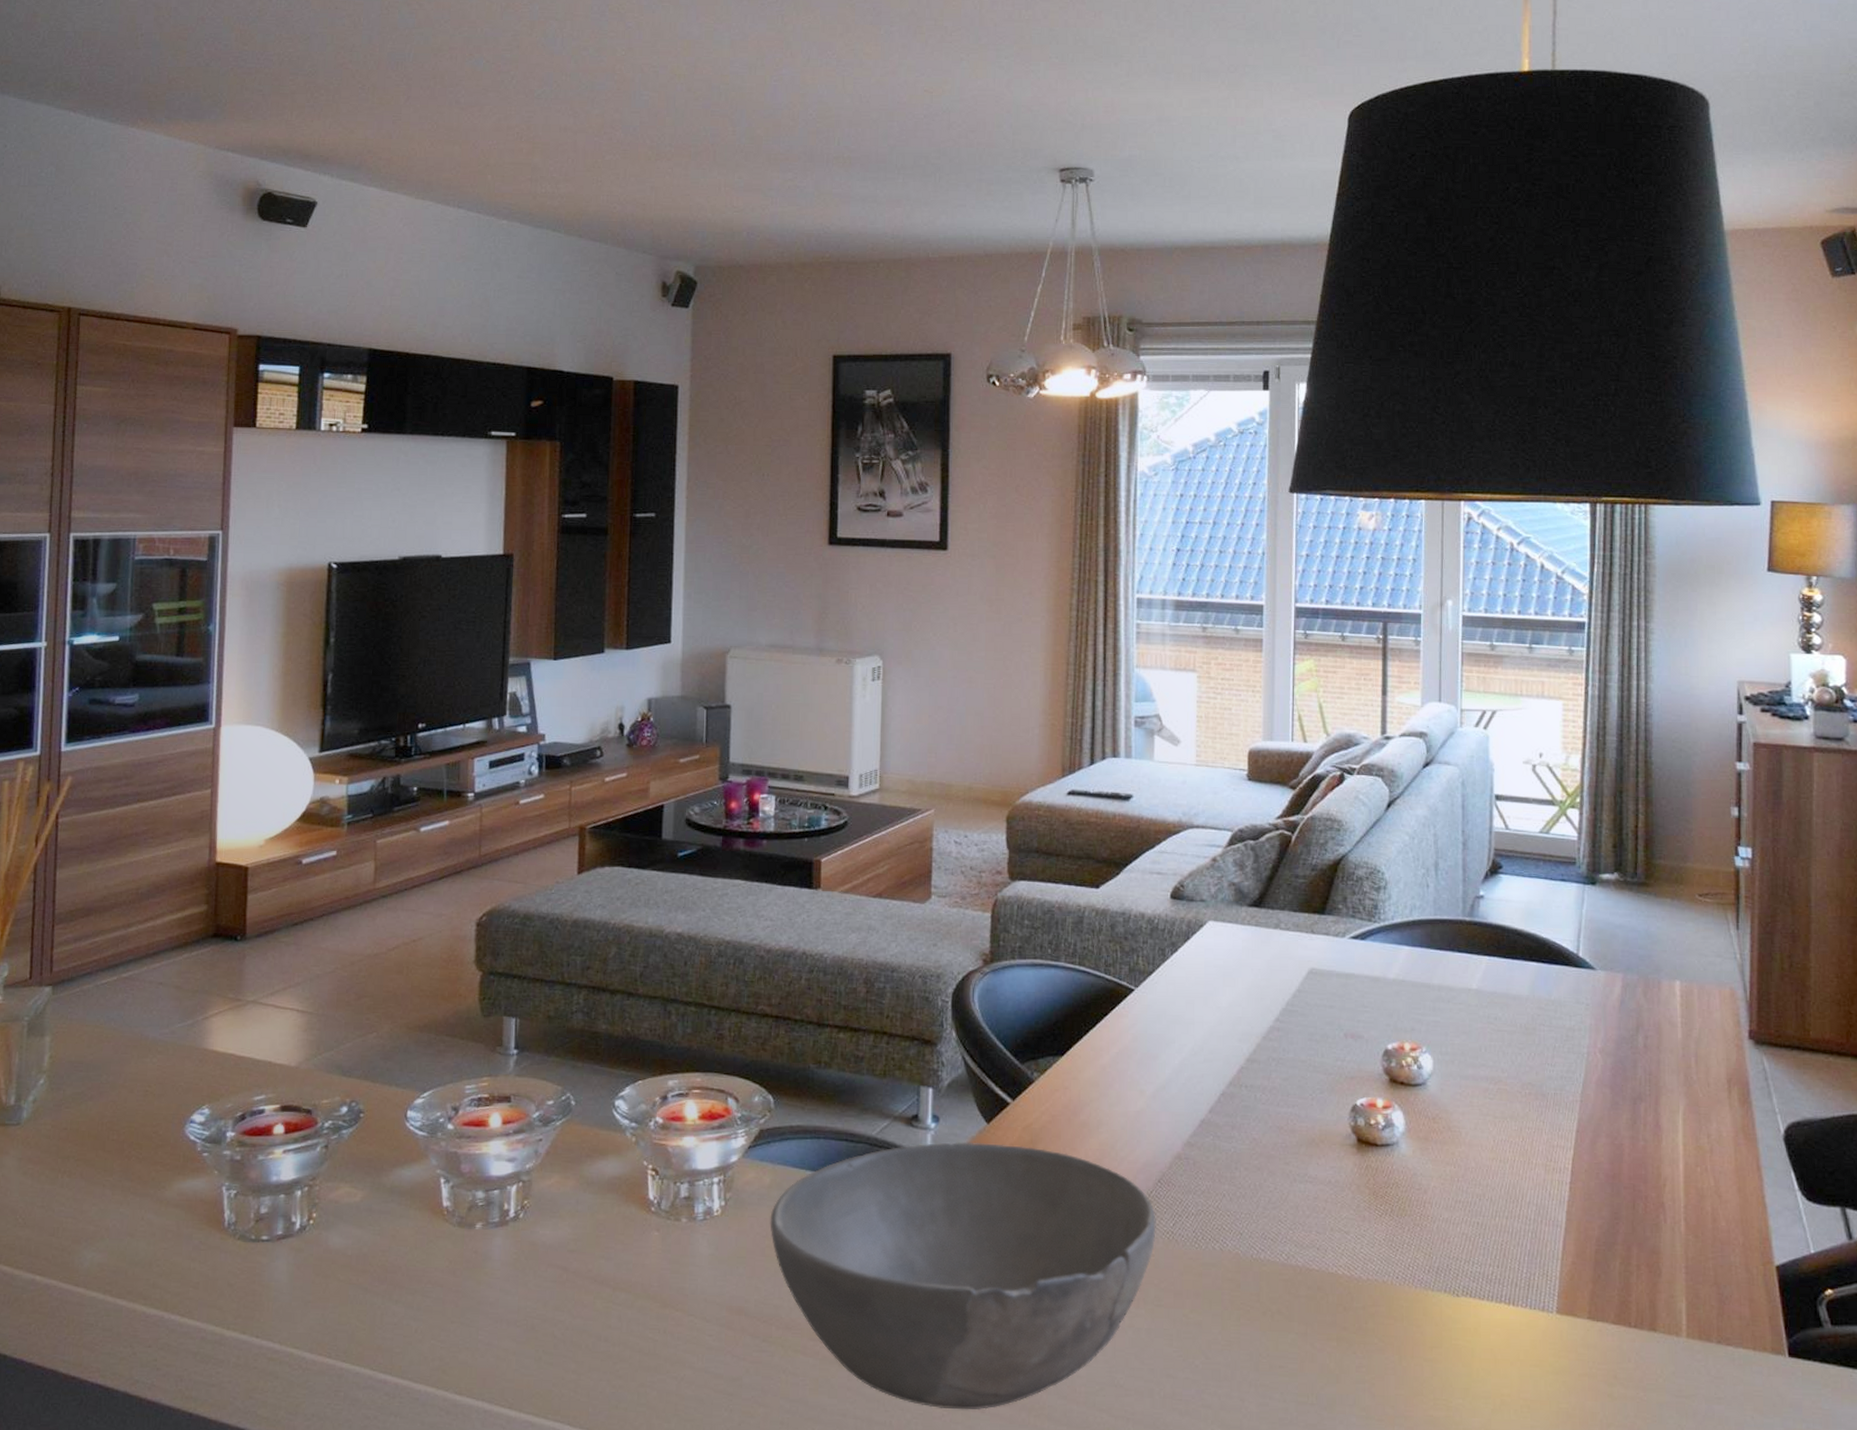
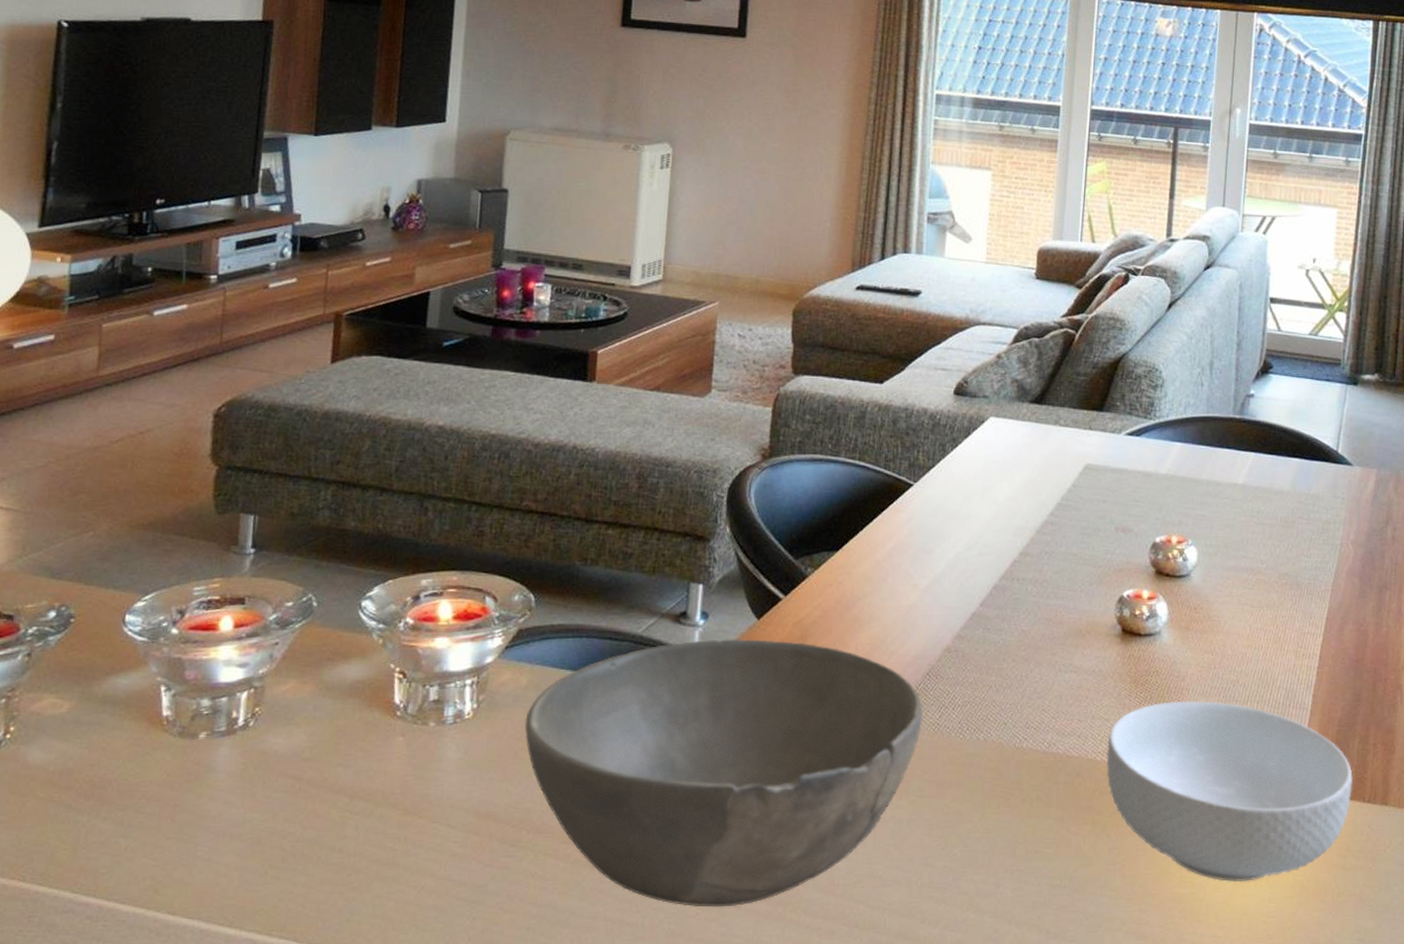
cereal bowl: none [1348,1214,1616,1408] -> present [1106,701,1353,883]

